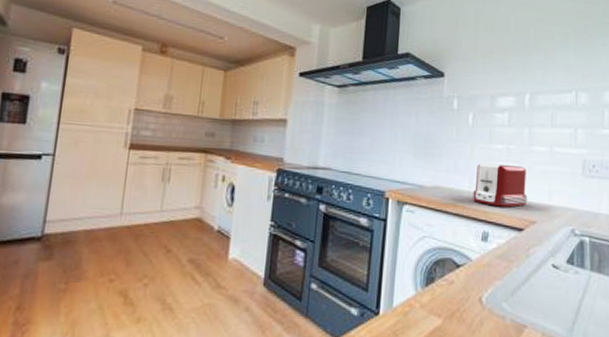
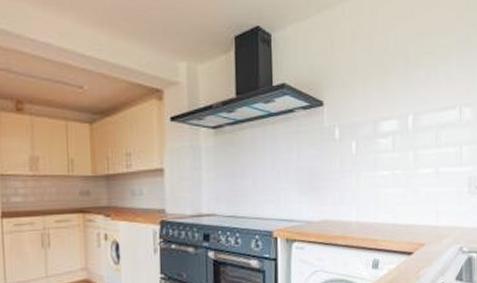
toaster: present [473,163,528,207] -> none [361,191,416,234]

